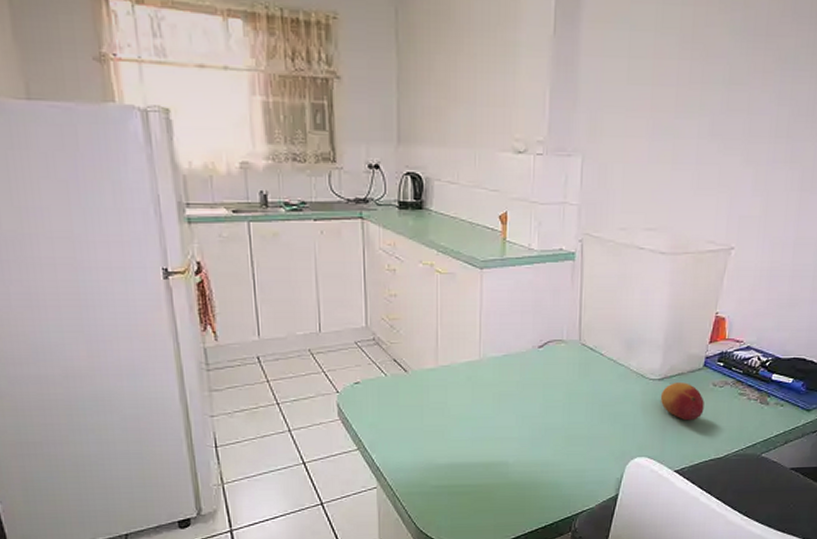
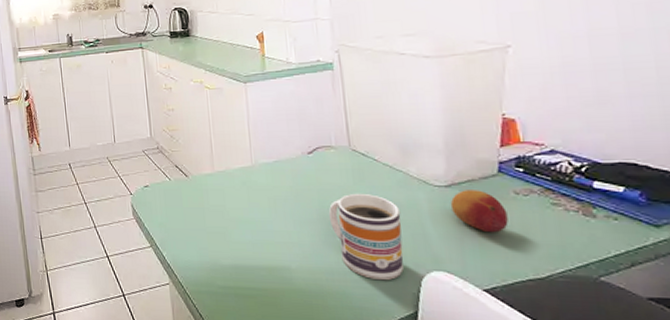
mug: none [551,387,617,469] -> present [328,193,404,281]

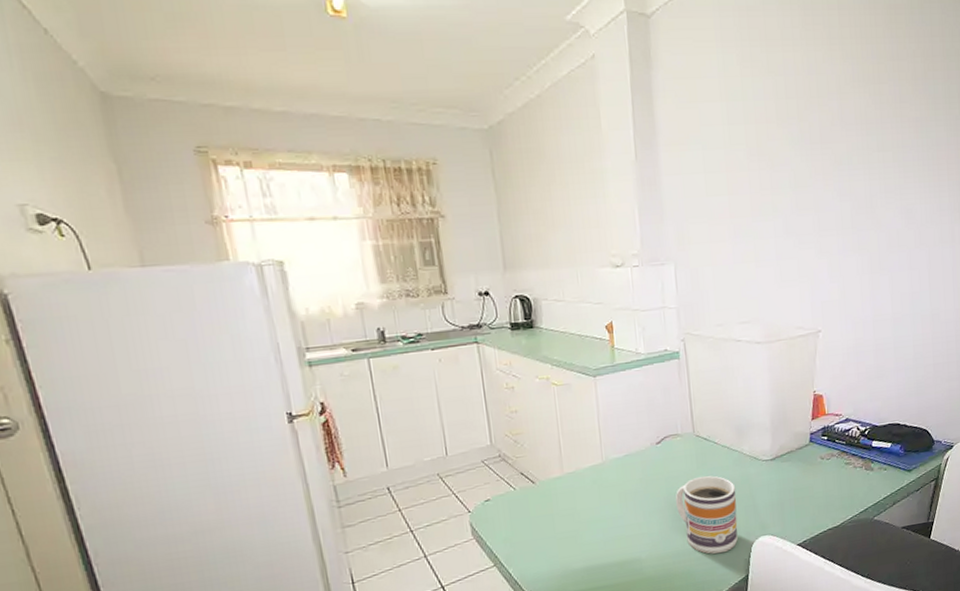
fruit: present [450,190,508,233] -> none [774,459,816,495]

